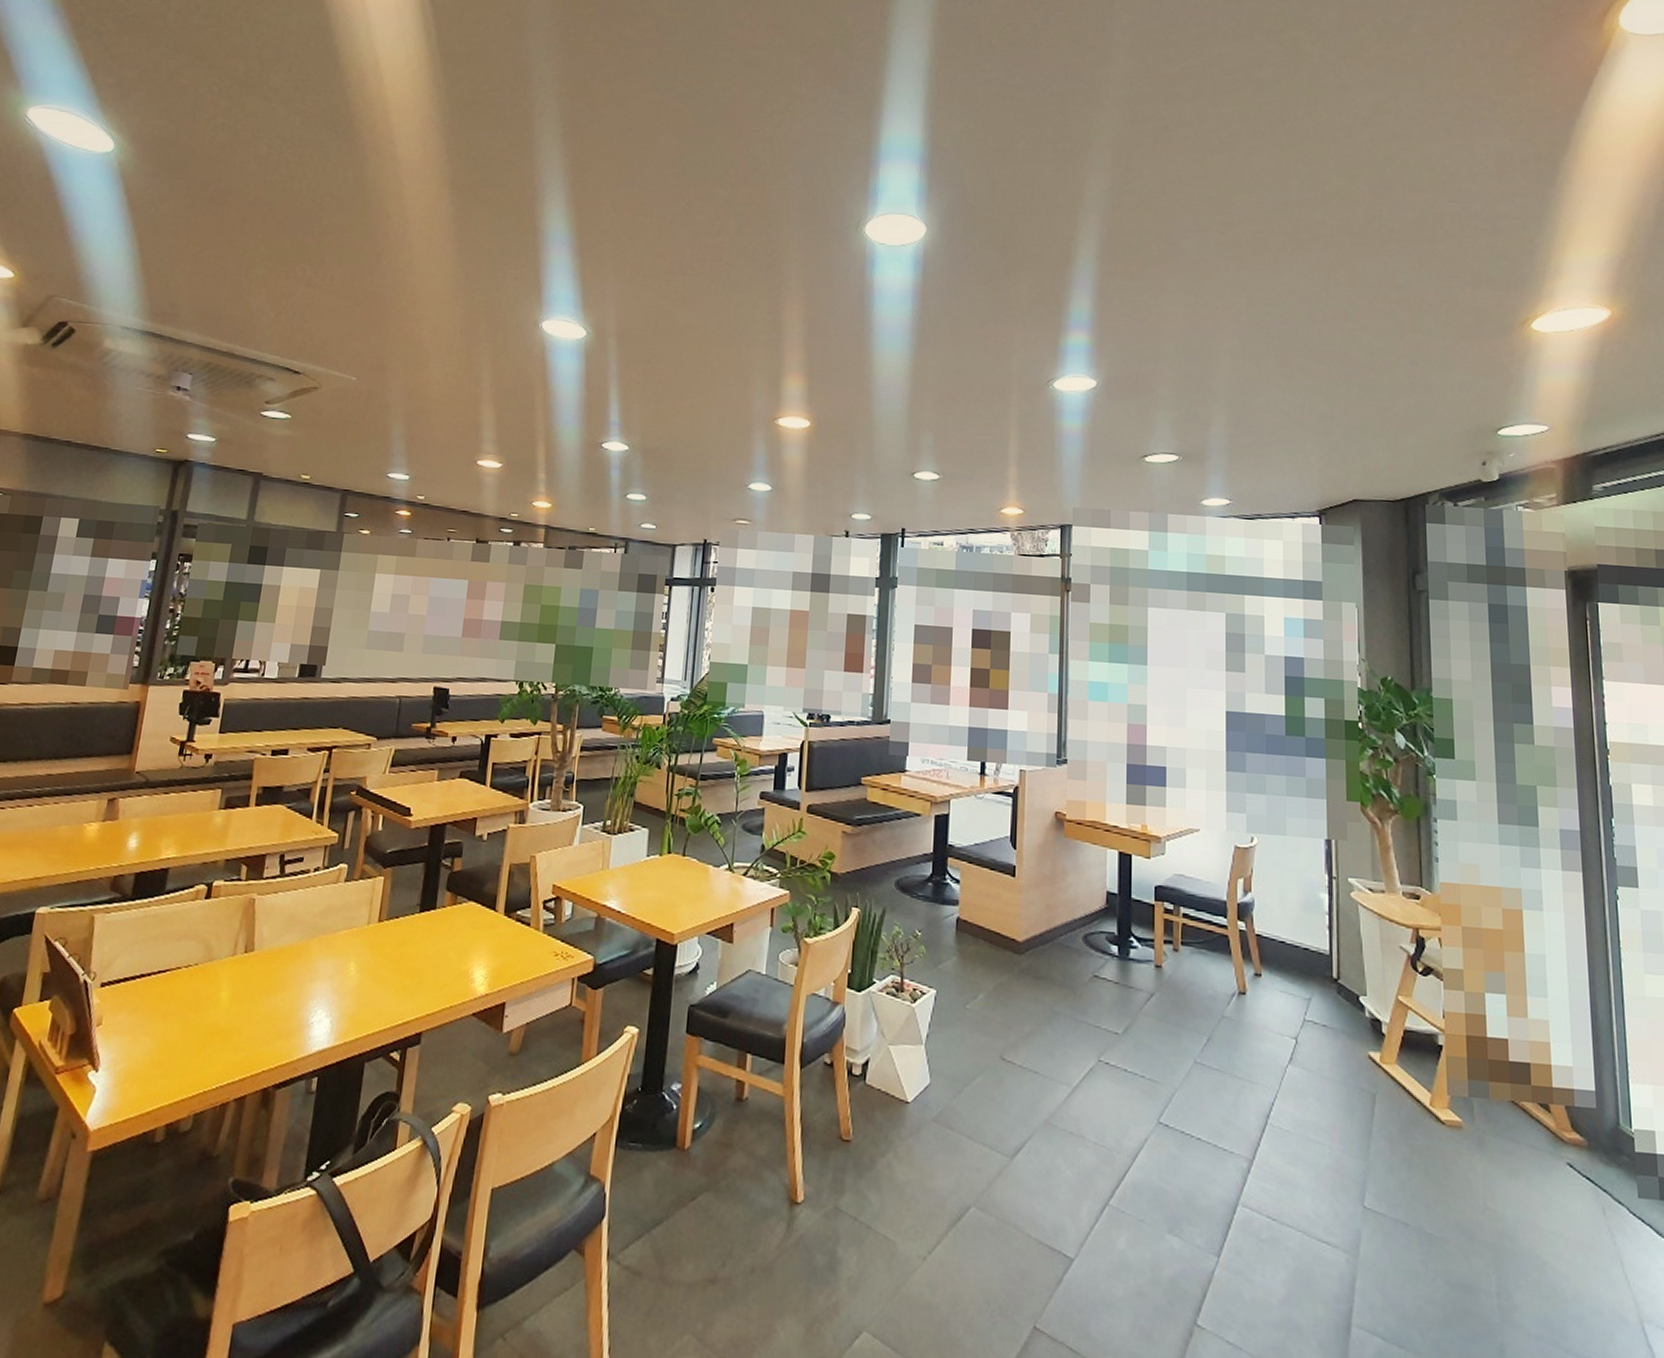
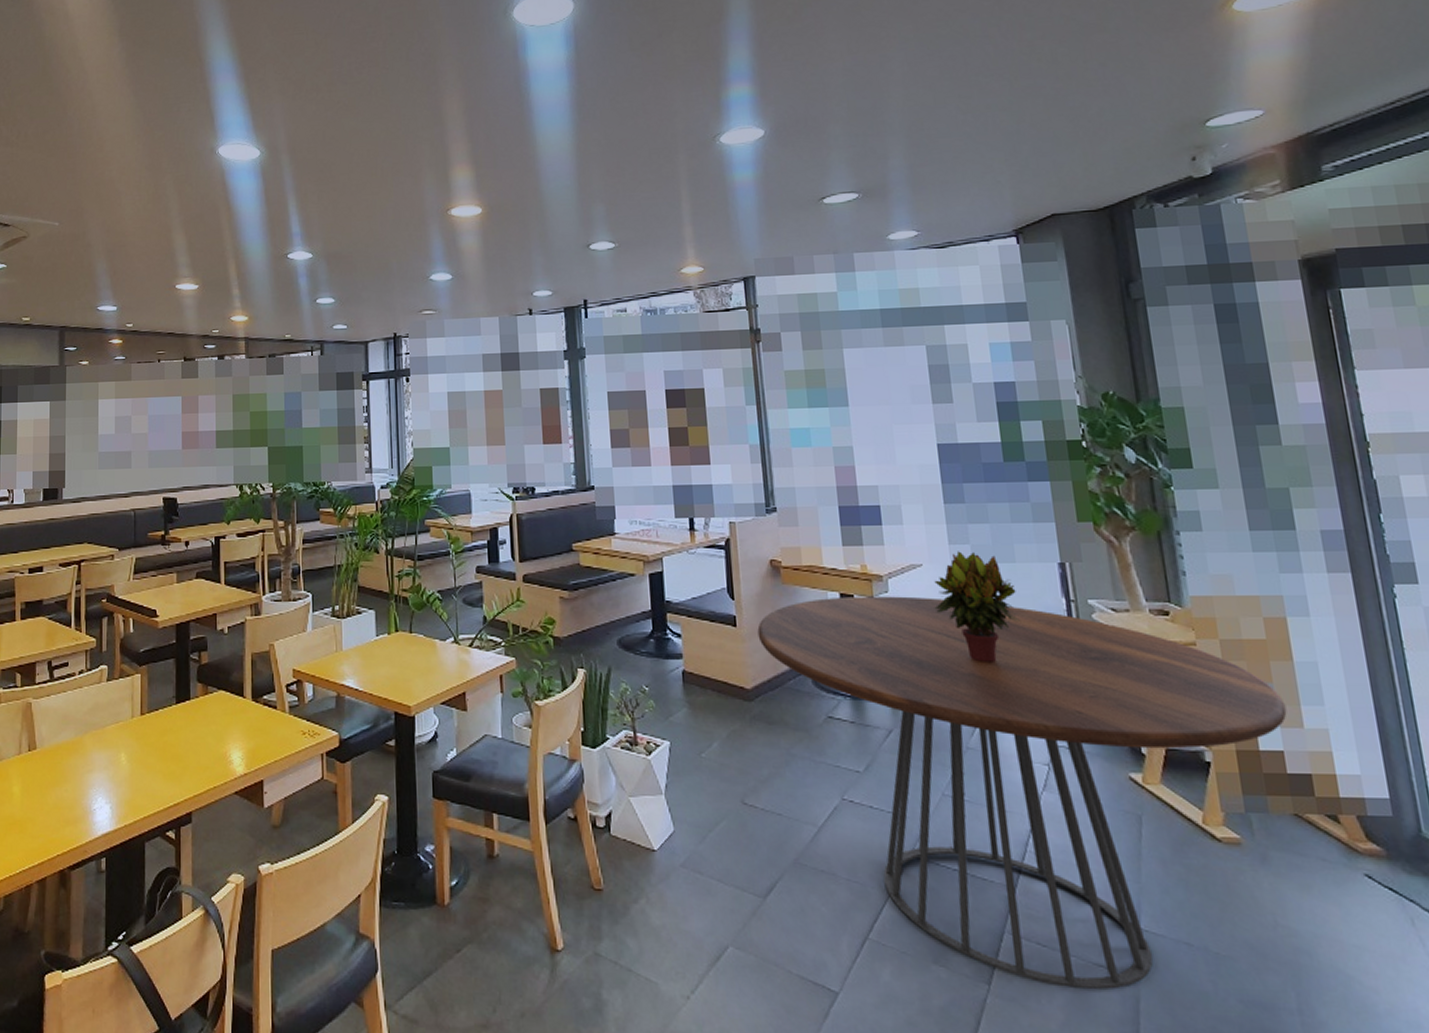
dining table: none [1035,855,1514,1266] -> present [757,596,1287,989]
potted plant: none [1206,819,1286,933] -> present [934,551,1022,662]

